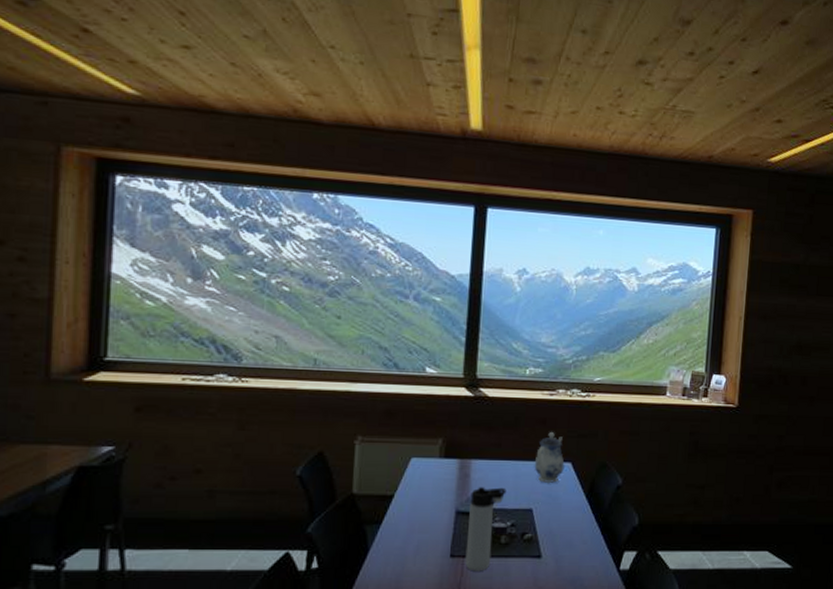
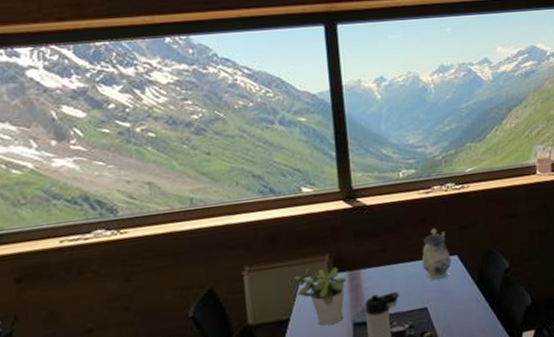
potted plant: none [404,448,457,508] -> present [293,267,347,326]

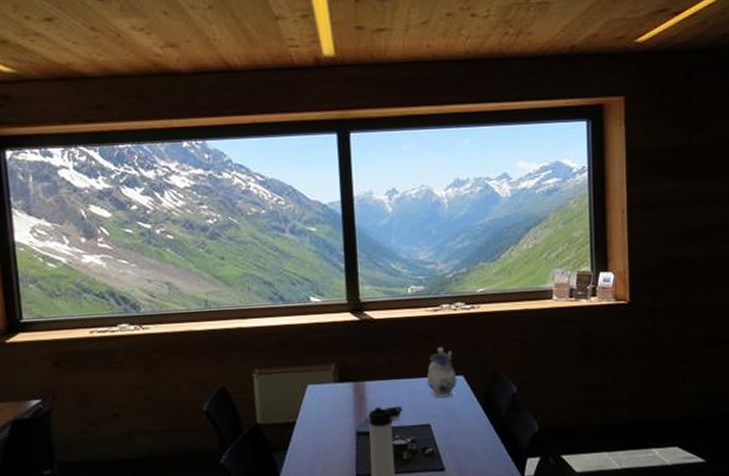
potted plant: present [293,267,347,326] -> none [300,375,352,432]

